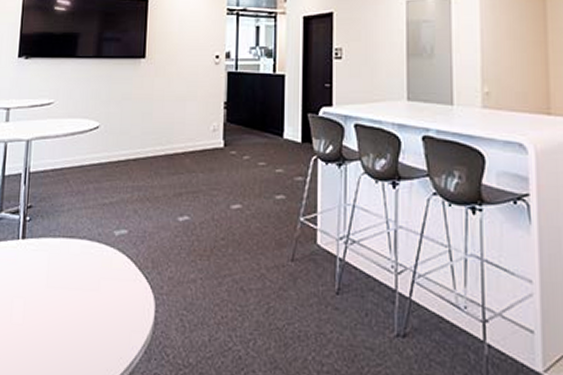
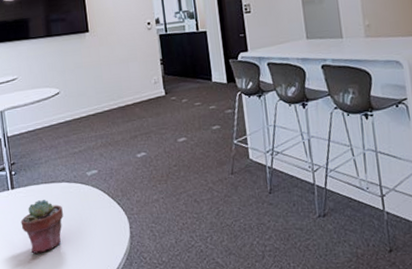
potted succulent: none [25,258,78,327] -> present [20,200,63,254]

